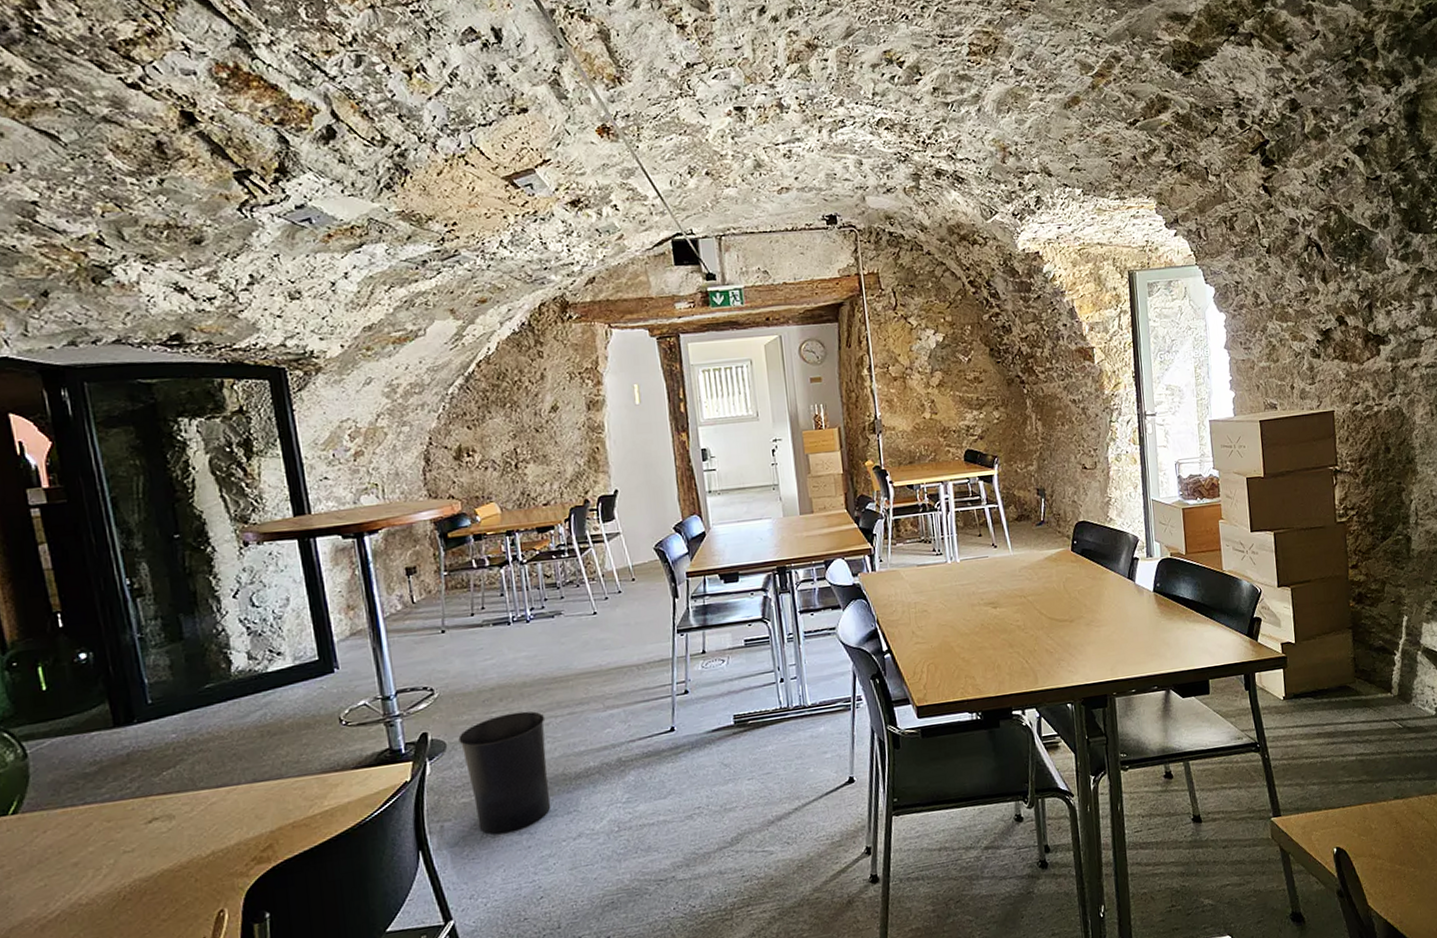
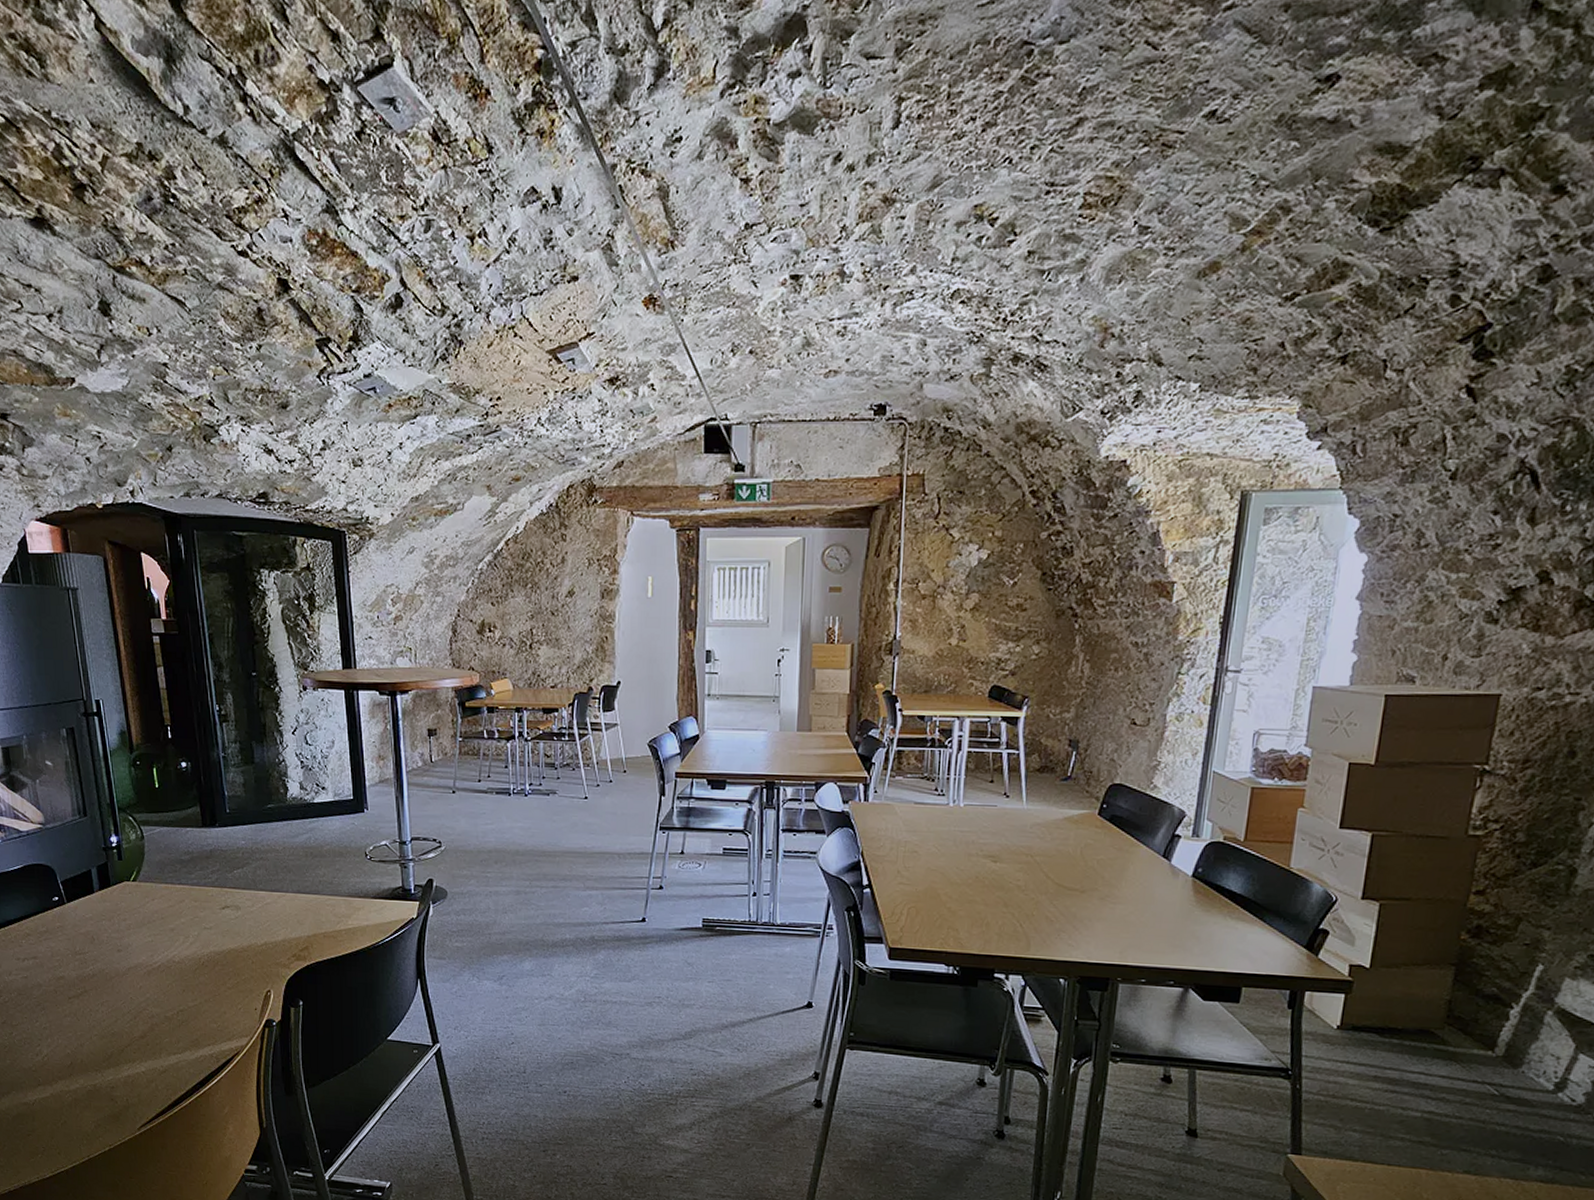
waste bin: present [458,711,551,834] -> none [458,876,532,980]

